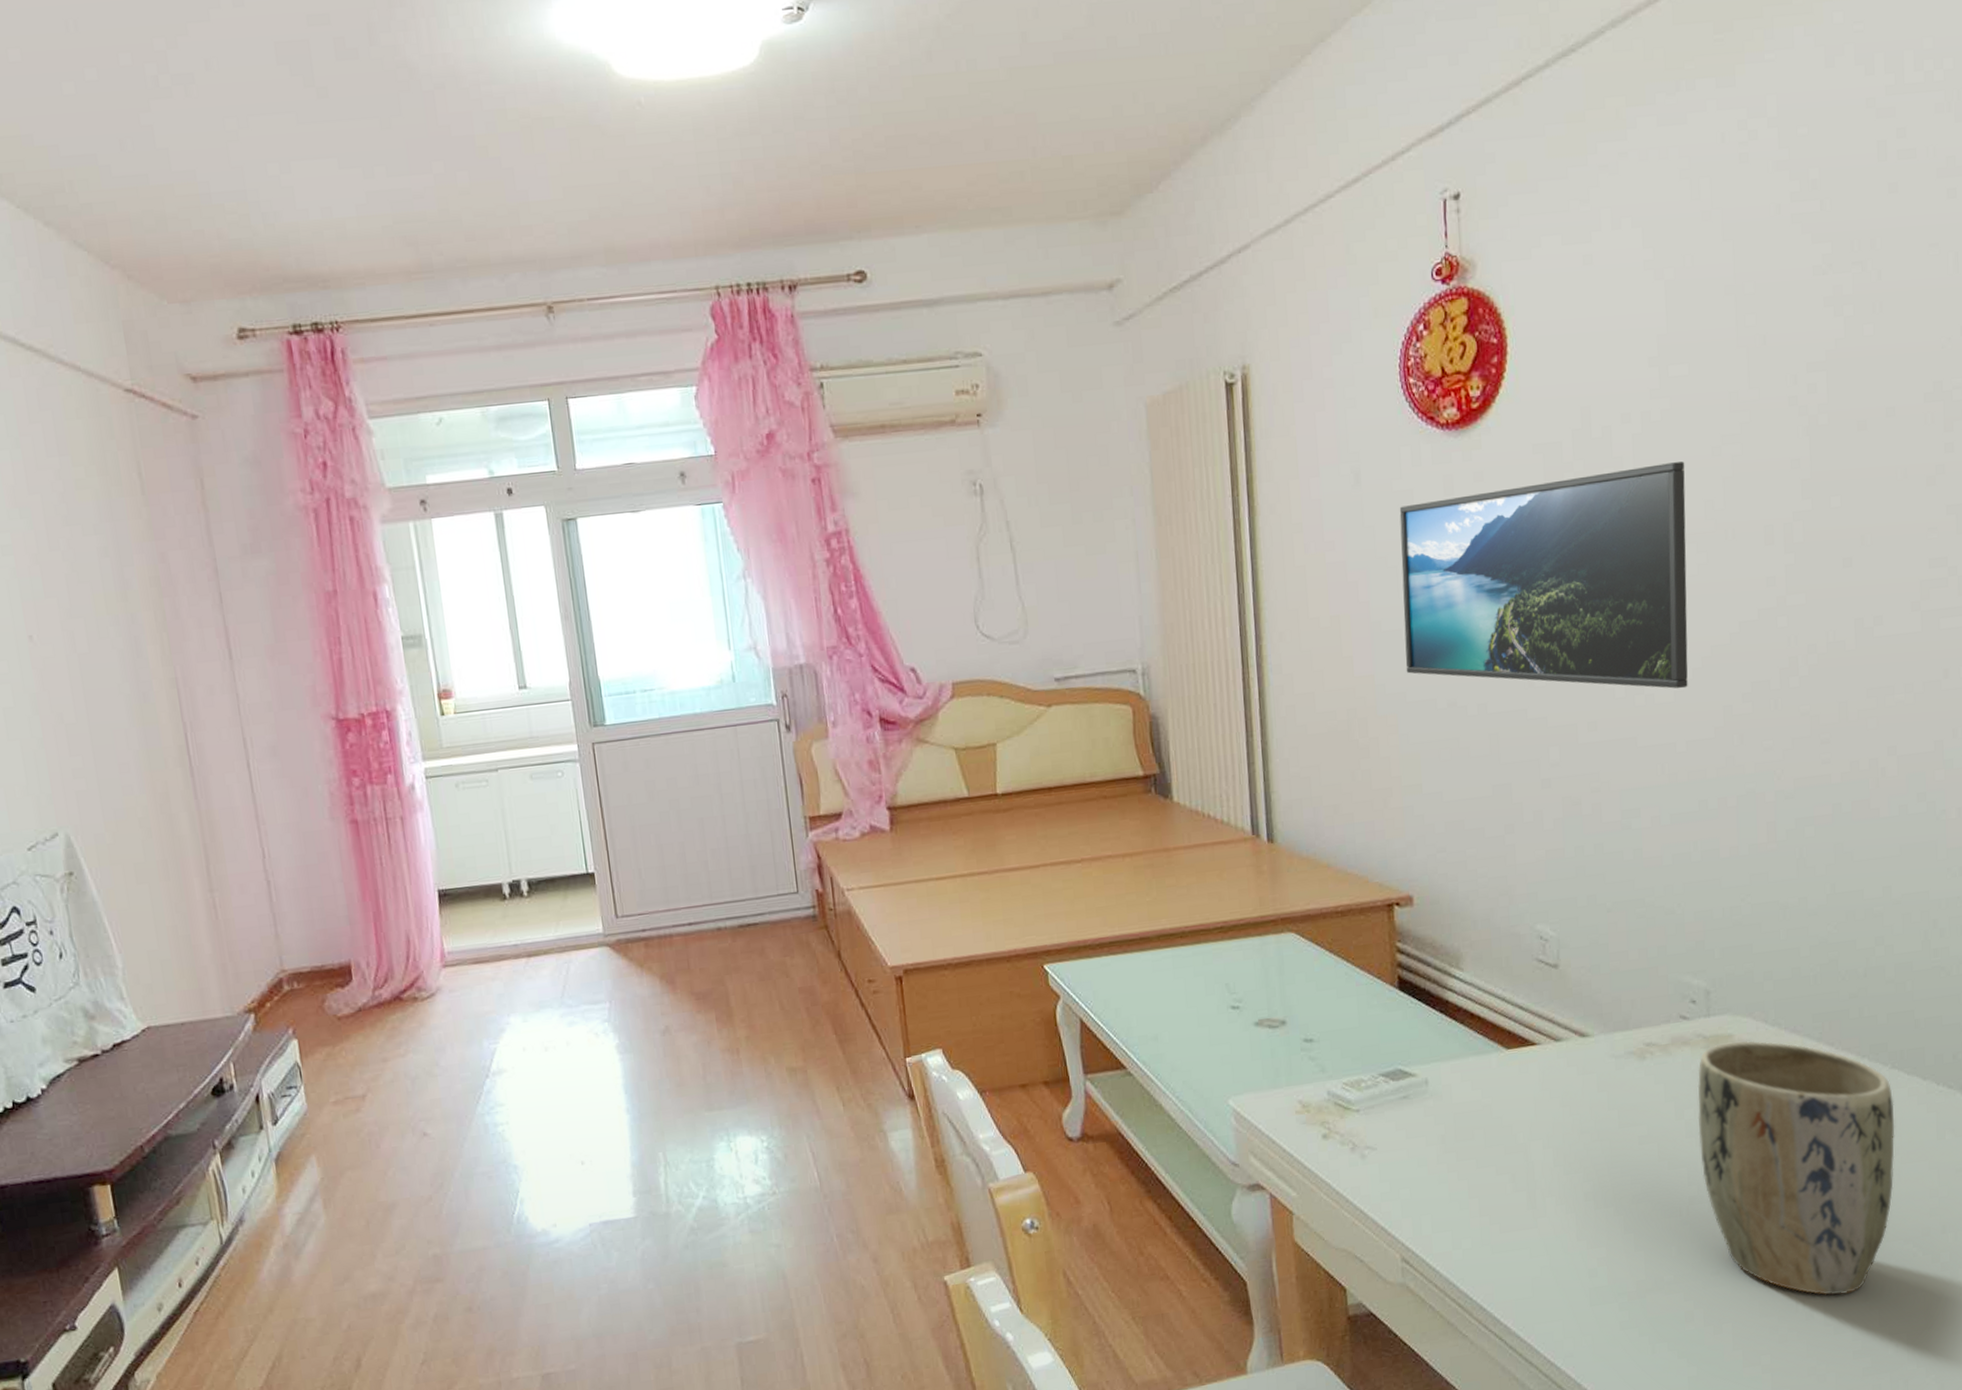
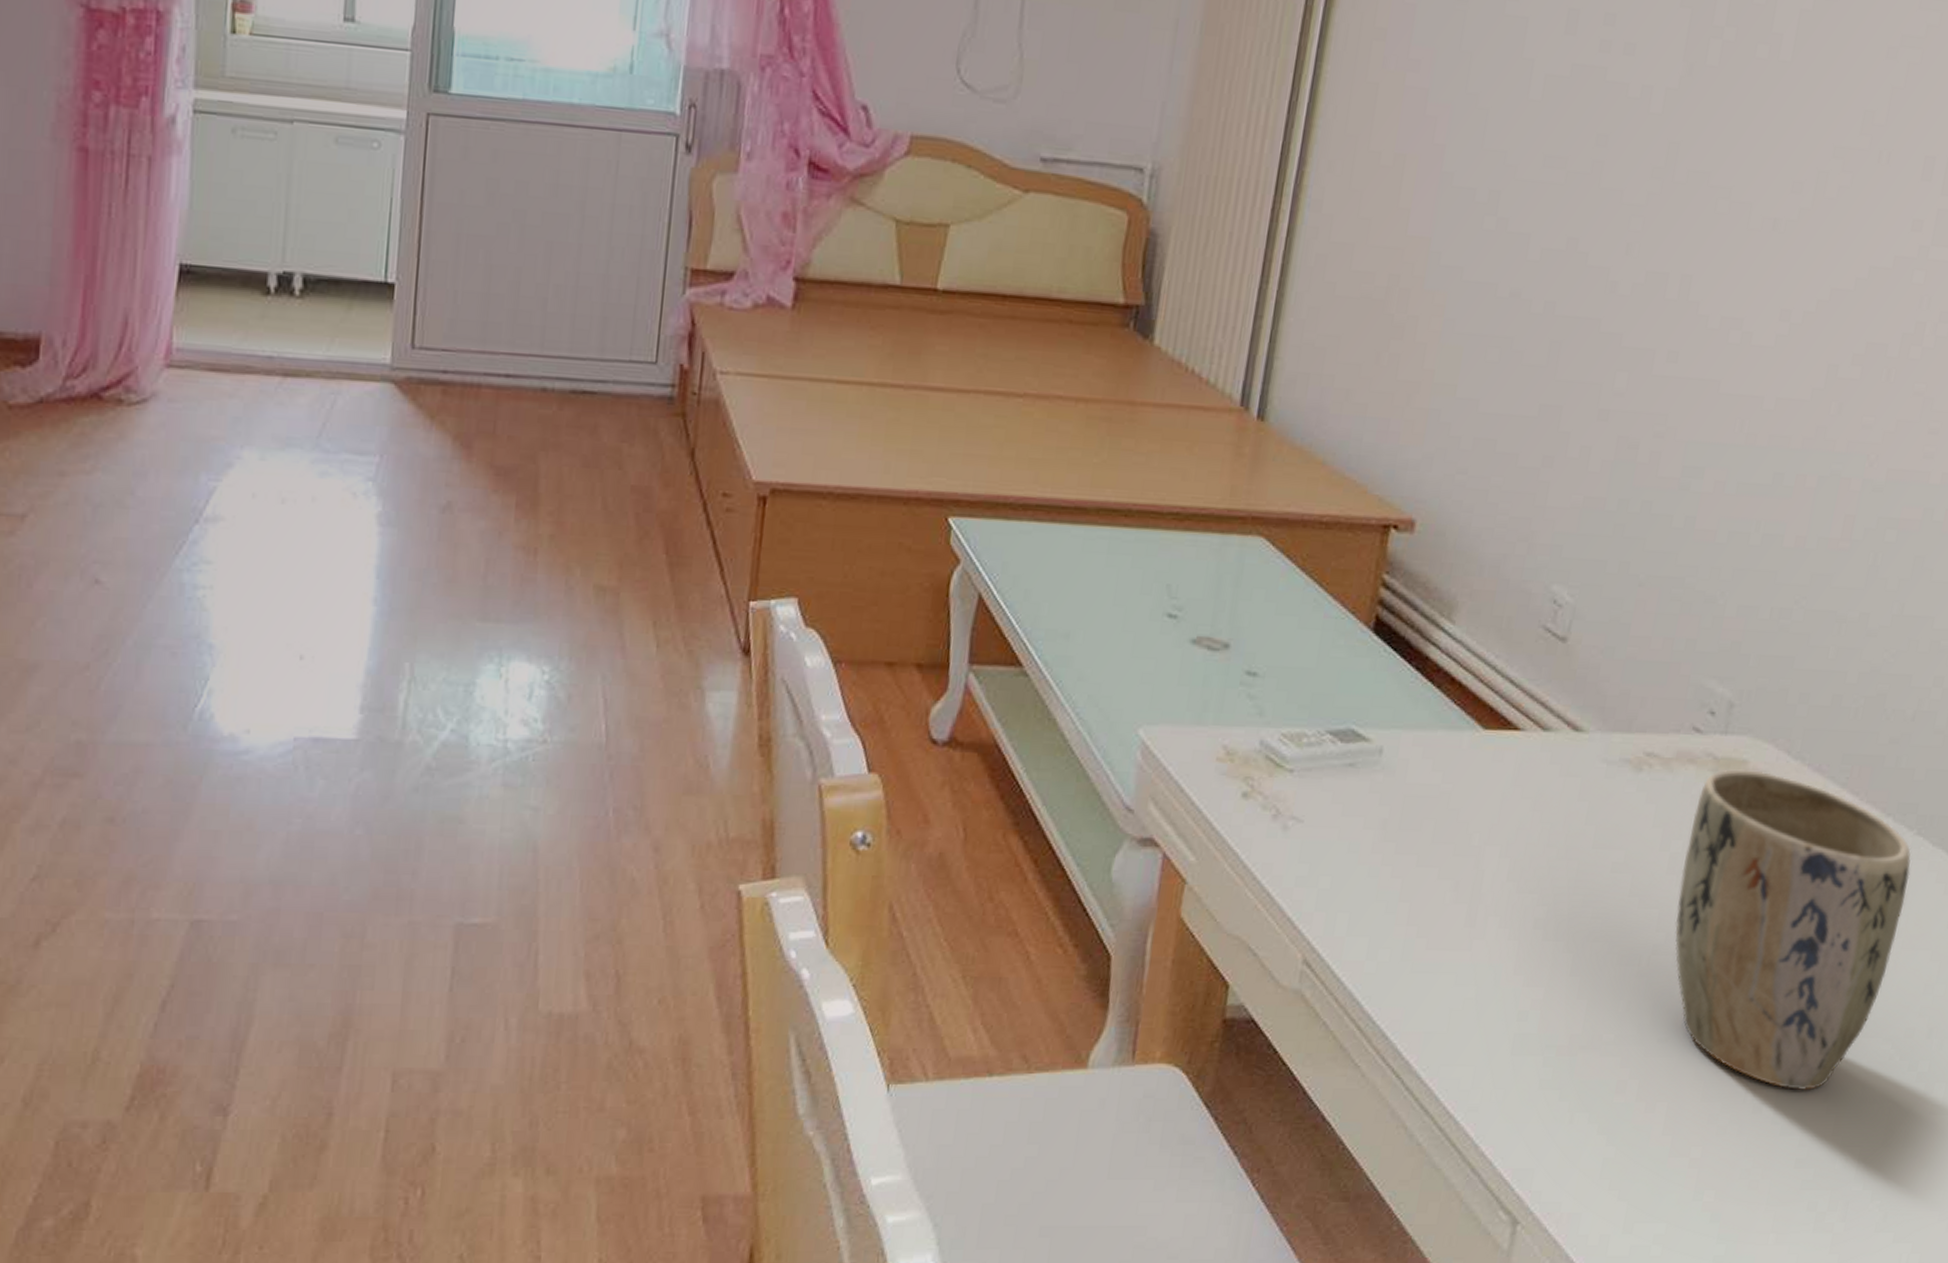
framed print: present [1399,461,1688,689] -> none [1470,35,1853,334]

